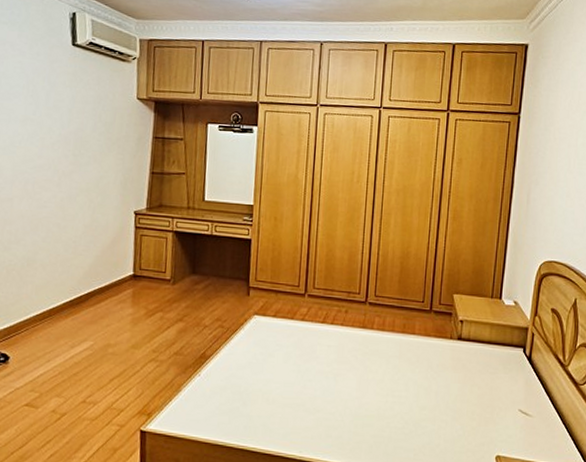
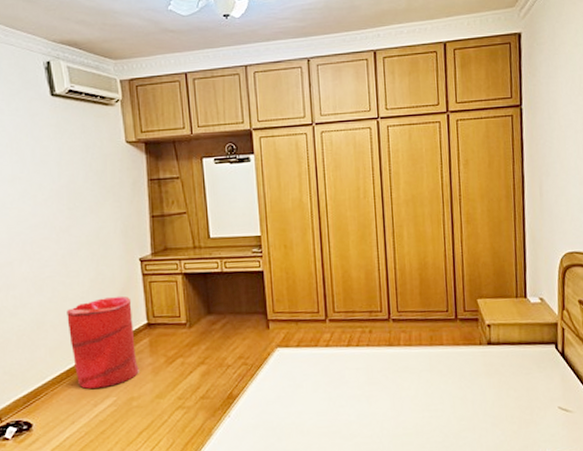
laundry hamper: none [57,244,121,331] -> present [67,295,139,389]

